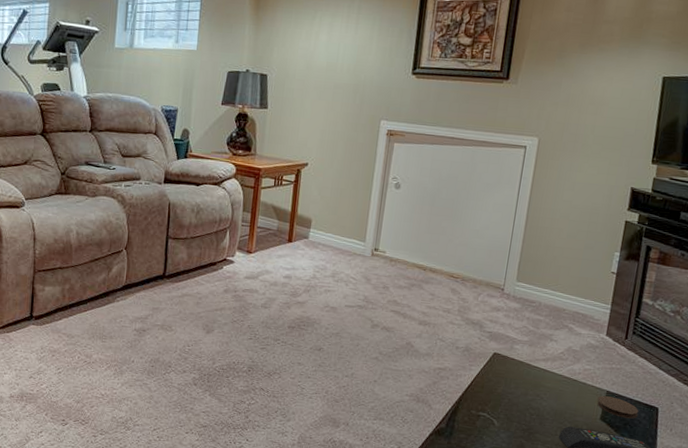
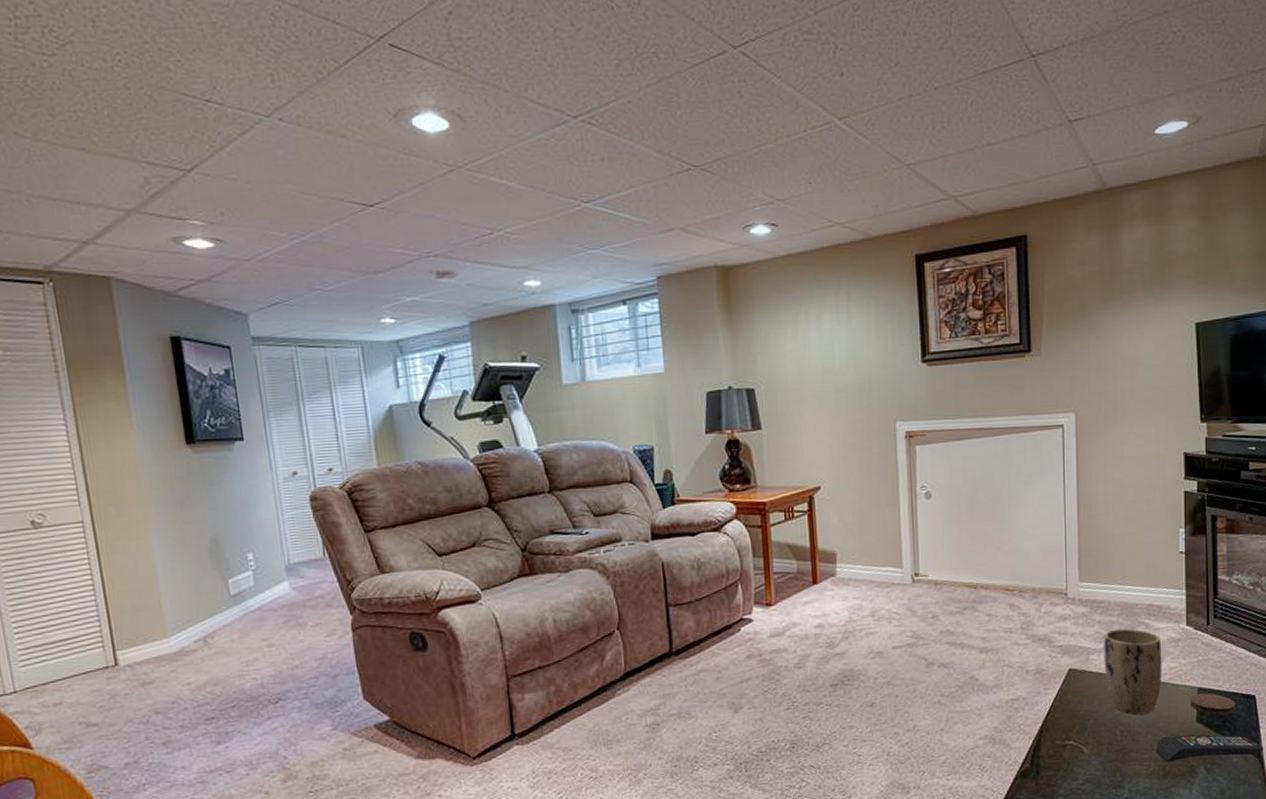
plant pot: none [525,327,581,404] -> present [1104,628,1162,715]

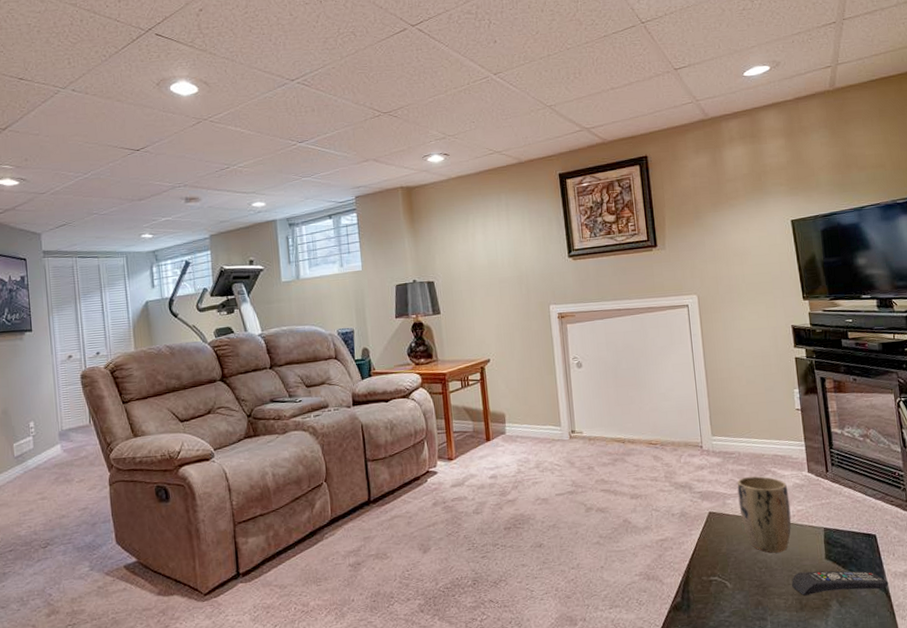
coaster: present [1190,693,1236,715] -> none [818,532,859,552]

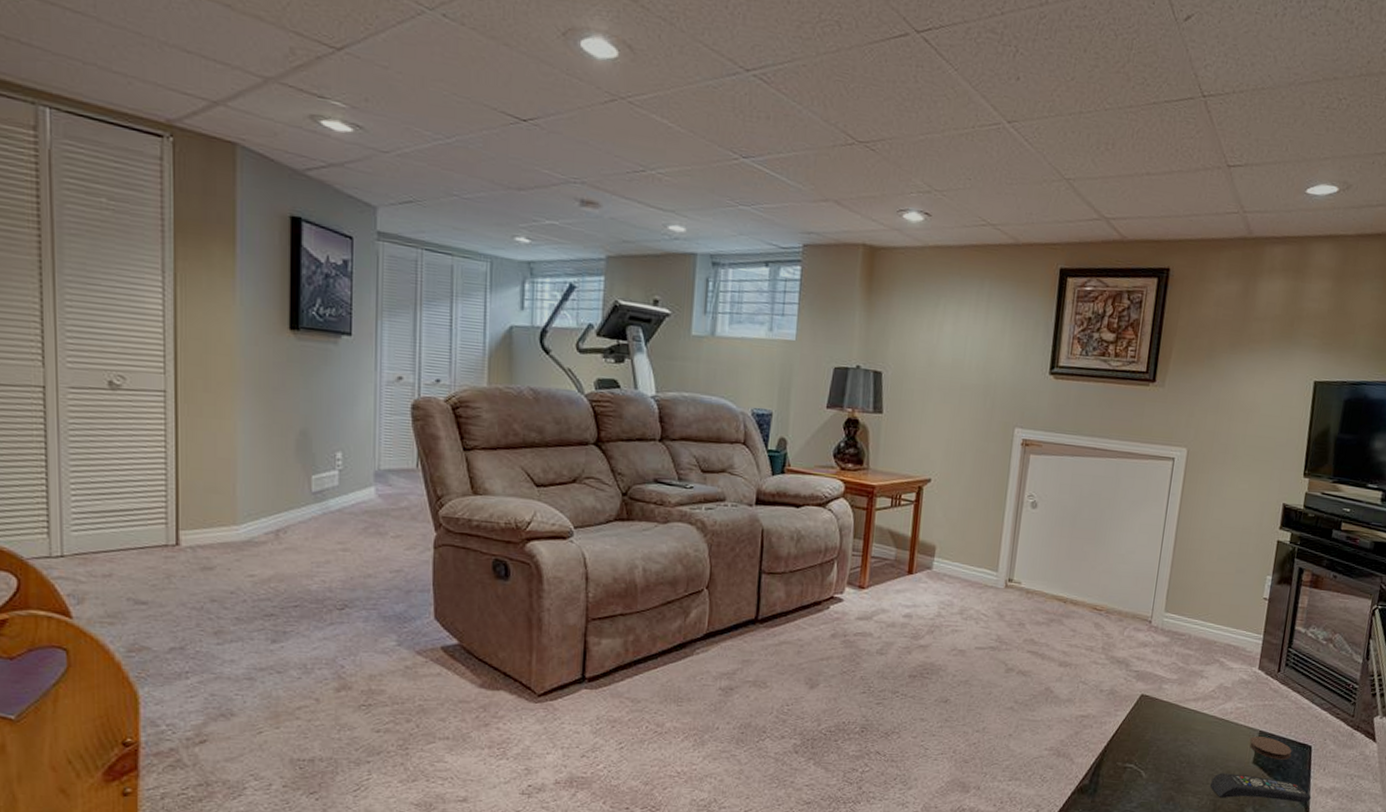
plant pot: present [737,476,792,553] -> none [1174,663,1233,749]
coaster: none [818,532,859,552] -> present [1249,736,1292,760]

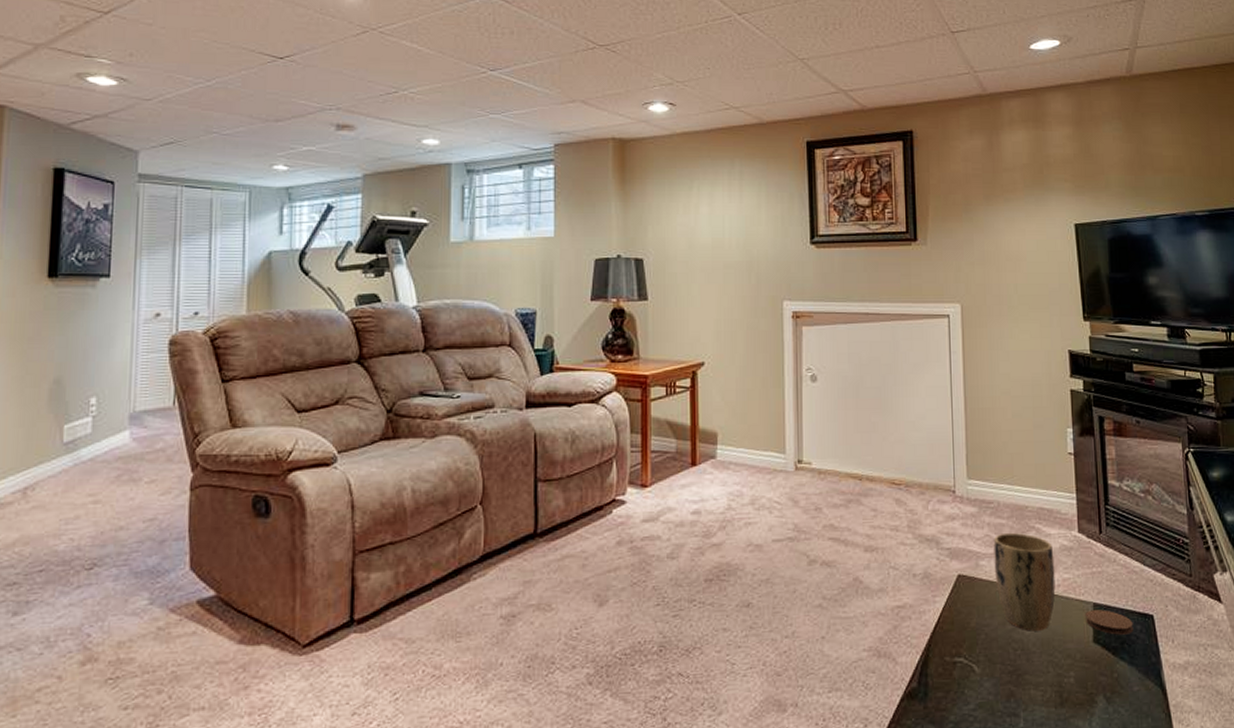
plant pot: none [1174,663,1233,749] -> present [993,532,1056,631]
remote control: present [1210,773,1312,803] -> none [1052,656,1166,687]

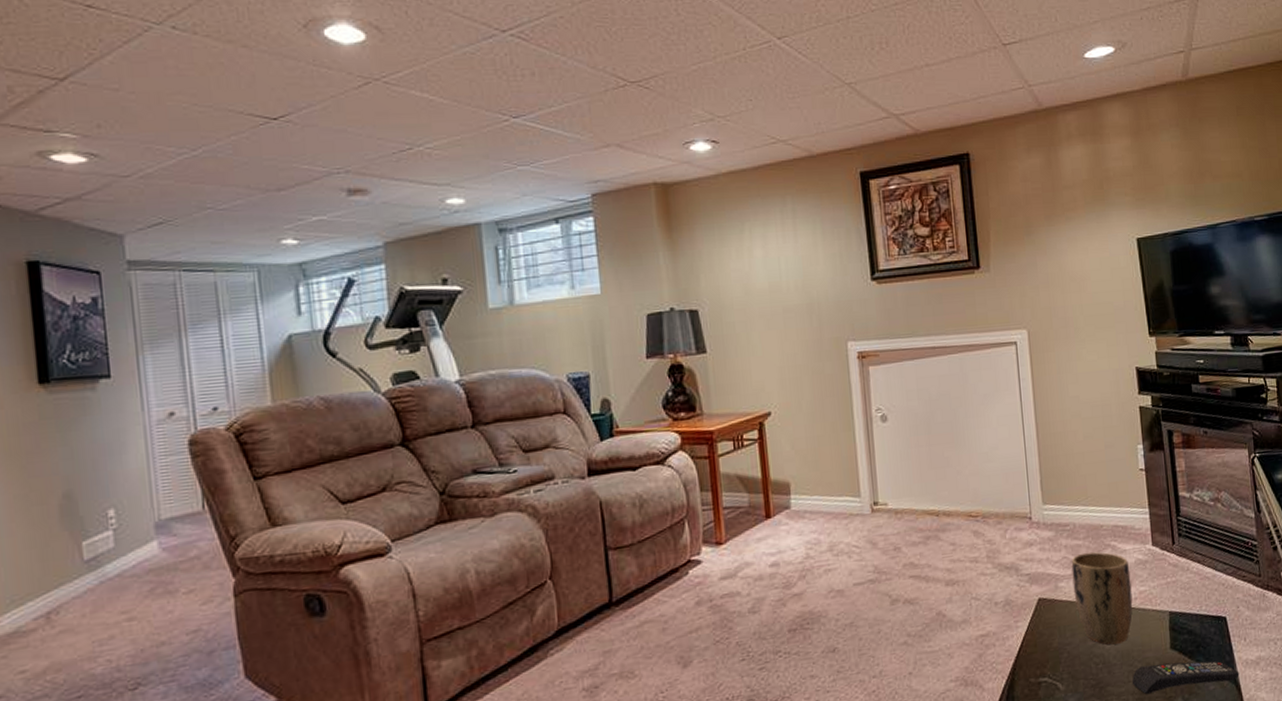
remote control: none [1052,656,1166,687] -> present [1132,661,1239,694]
coaster: present [1086,609,1134,635] -> none [1162,617,1208,640]

